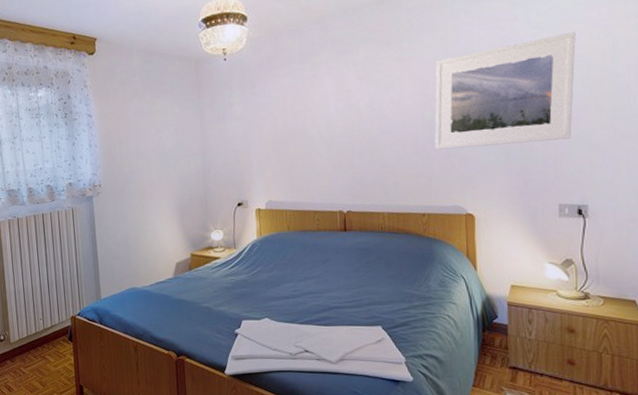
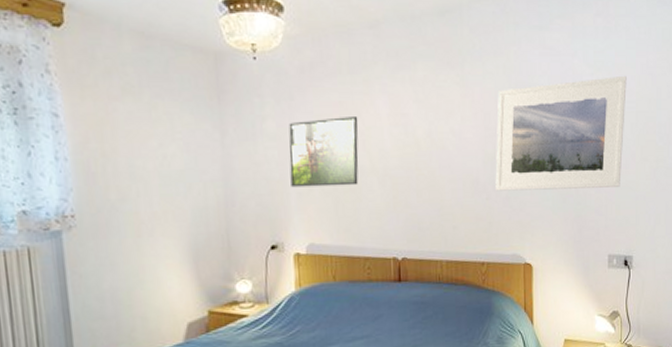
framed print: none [251,95,308,157] -> present [289,115,359,188]

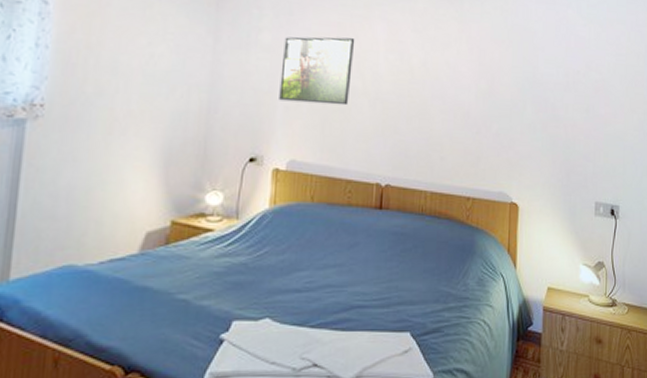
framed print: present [495,75,627,191] -> none [486,29,617,135]

